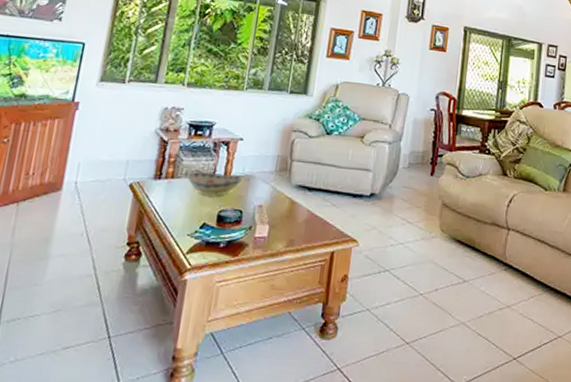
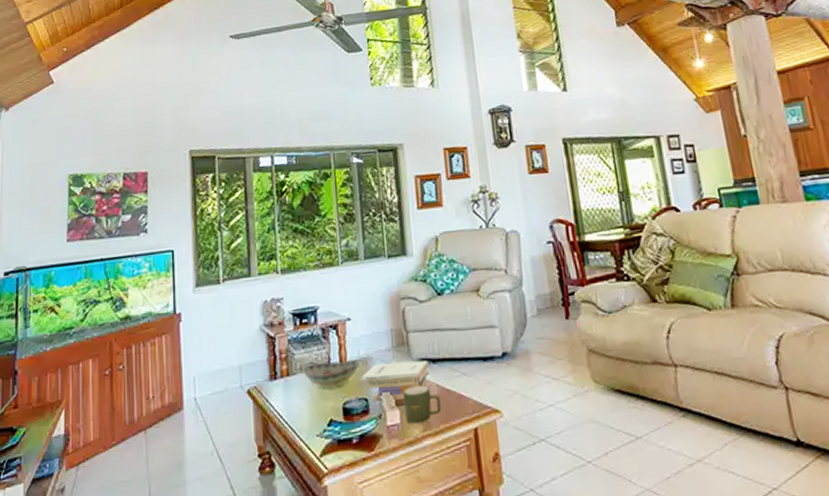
books: none [240,182,305,223] -> present [361,360,429,408]
mug: none [273,207,308,240] -> present [403,385,442,425]

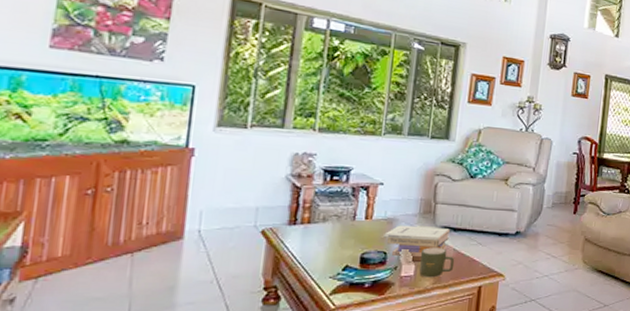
decorative bowl: present [301,359,362,389] -> none [323,216,387,240]

